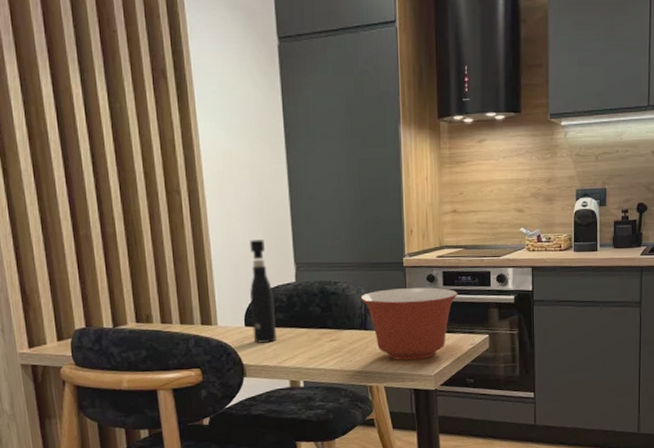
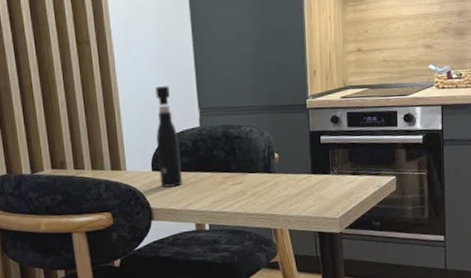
mixing bowl: present [360,287,458,361] -> none [264,129,363,204]

